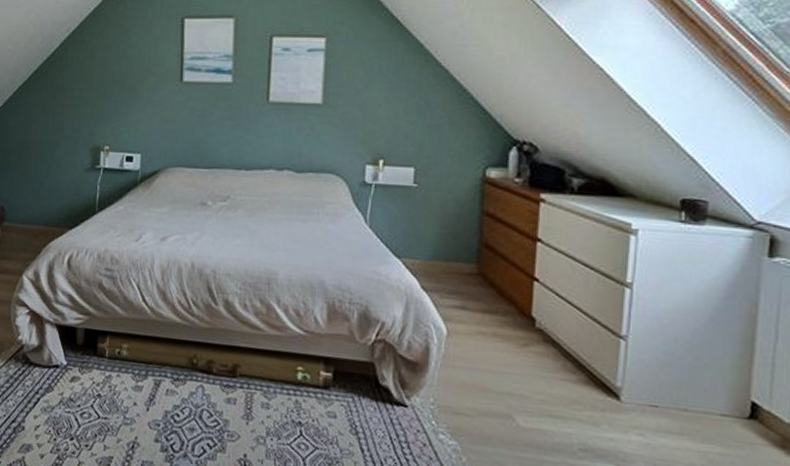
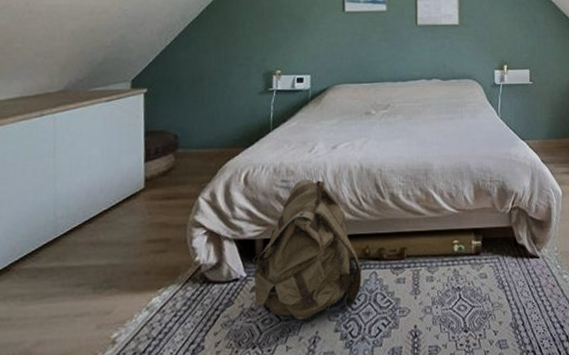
backpack: none [73,271,187,422] -> present [253,179,361,320]

